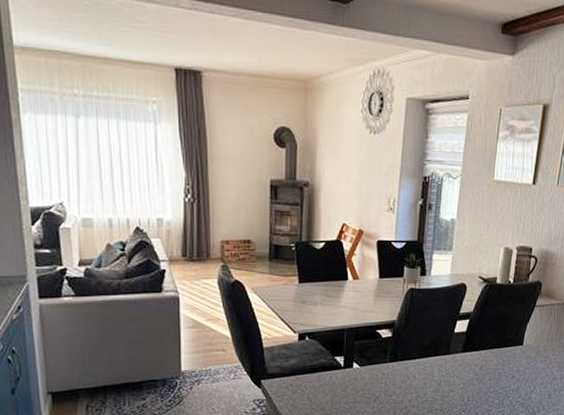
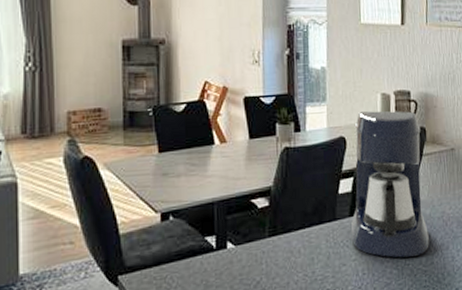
coffee maker: none [461,263,537,391] -> present [350,111,429,258]

